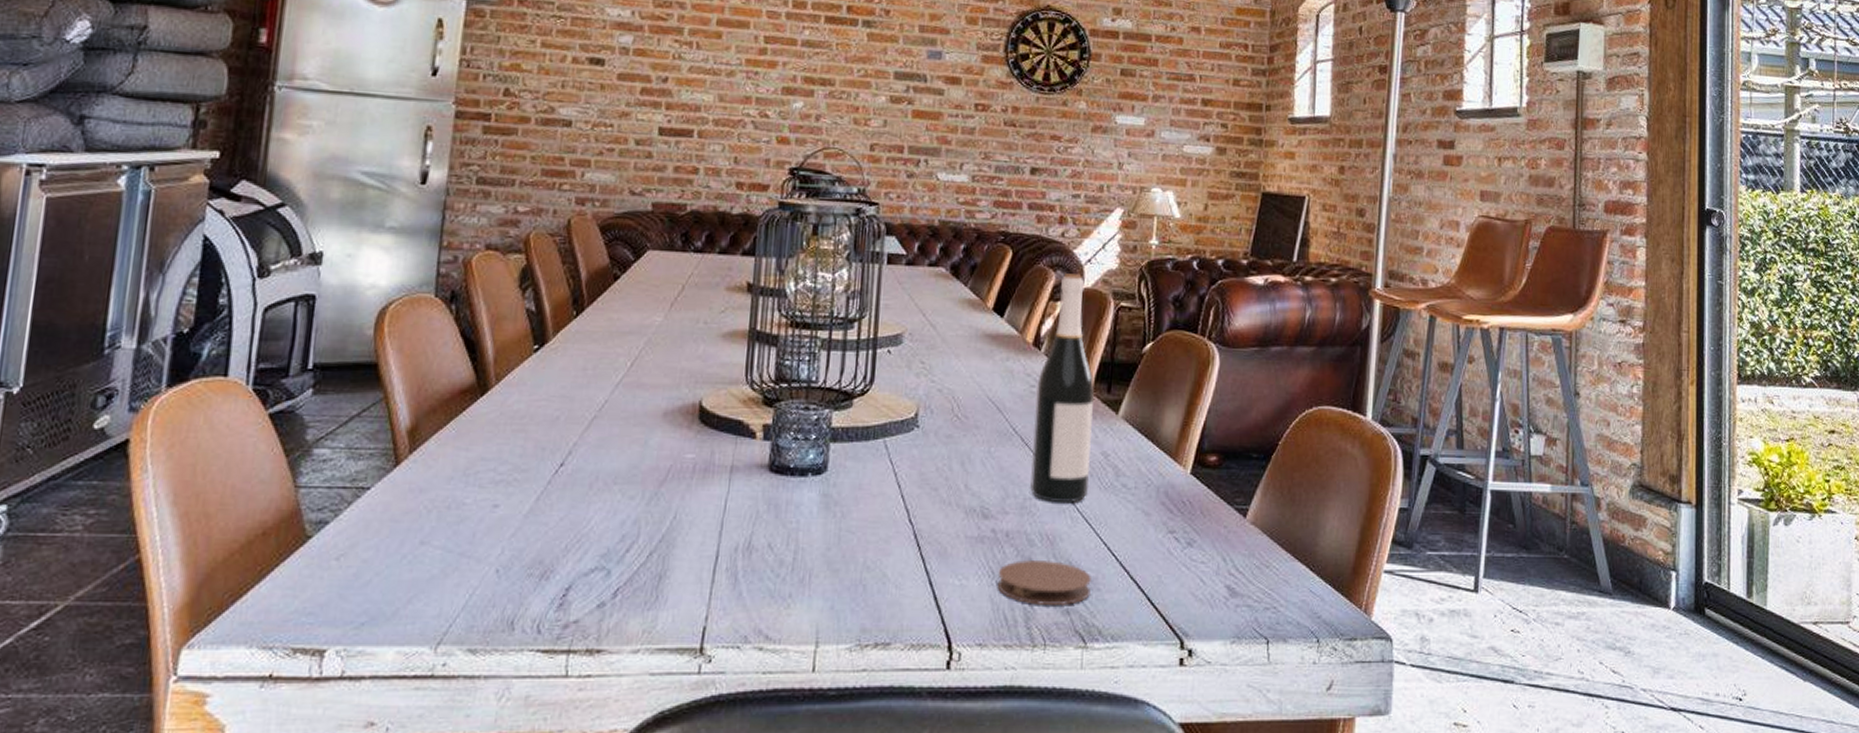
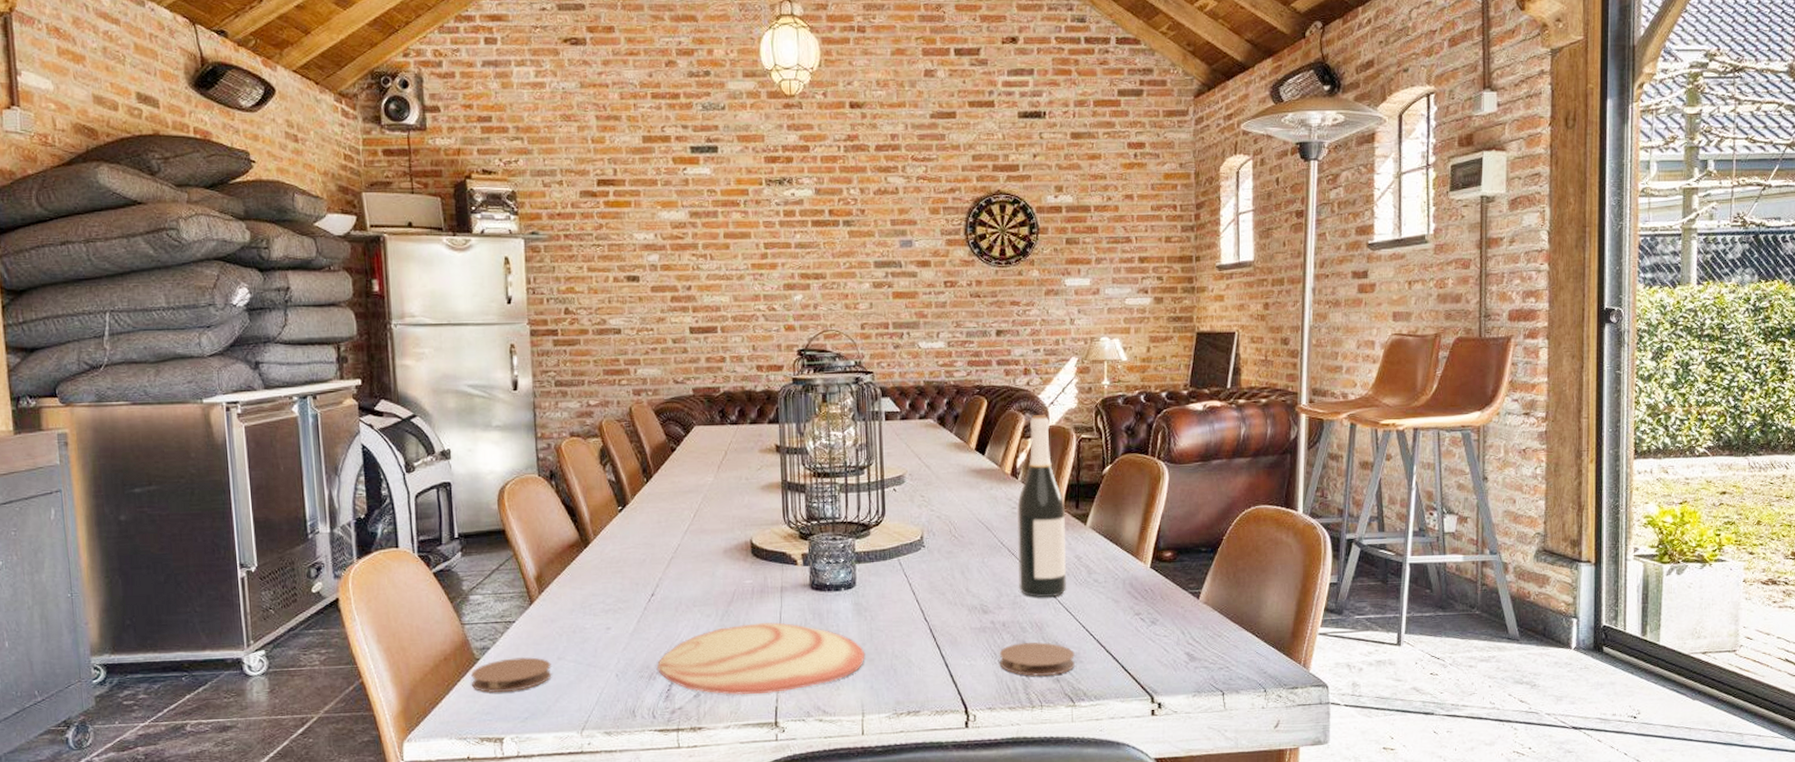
coaster: none [293,537,410,586] -> present [470,656,552,694]
plate: none [552,512,829,609] -> present [656,622,865,695]

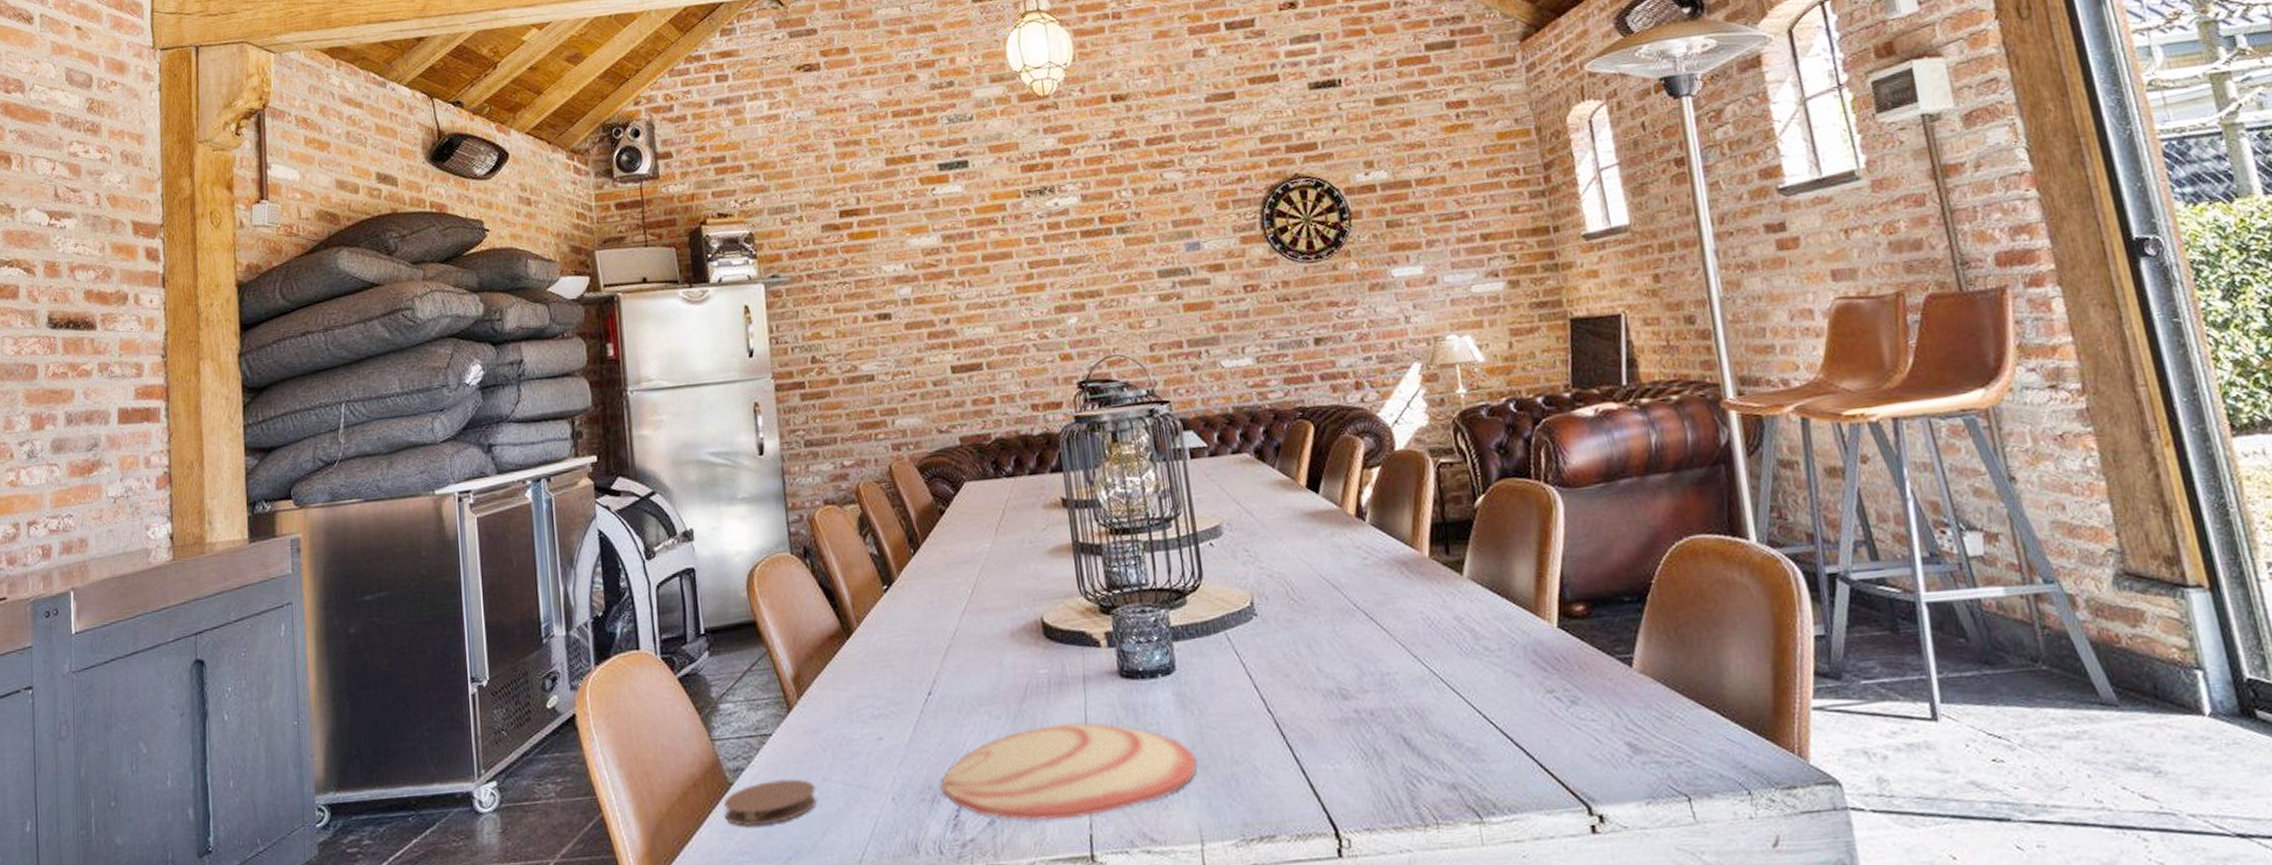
coaster: present [999,641,1075,676] -> none [1370,734,1475,783]
wine bottle: present [1017,415,1066,598] -> none [1369,437,1448,676]

